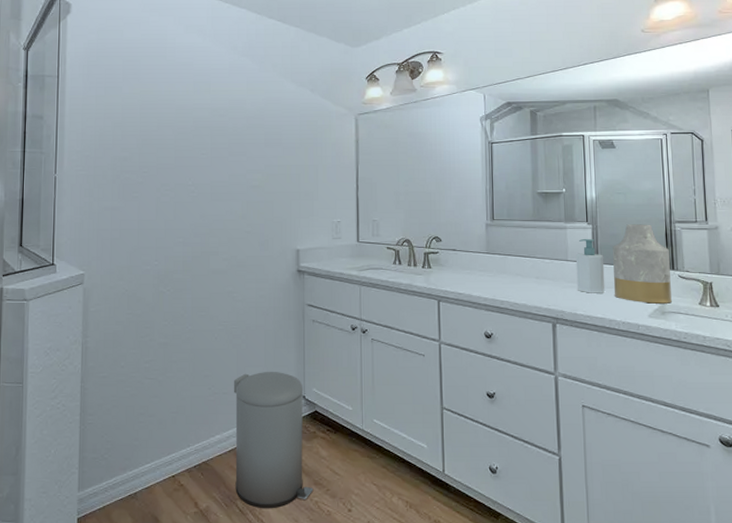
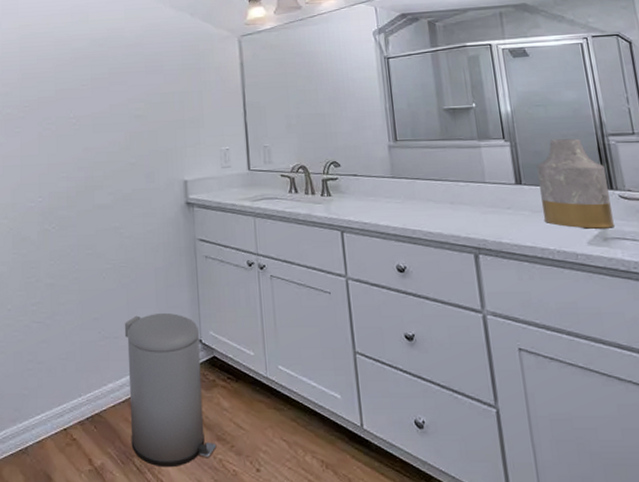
soap bottle: present [575,239,606,293] -> none [494,158,533,219]

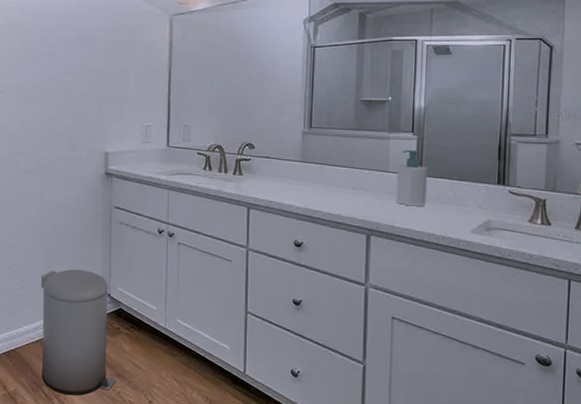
soap bottle: none [494,158,533,219] -> present [396,150,428,207]
vase: present [536,138,614,229] -> none [435,136,501,220]

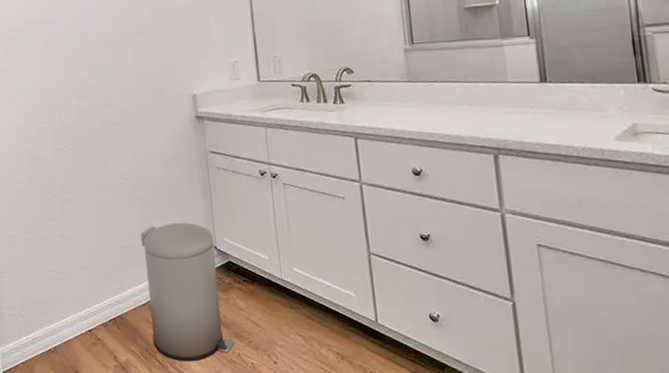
soap bottle: present [396,150,428,207] -> none [517,55,558,118]

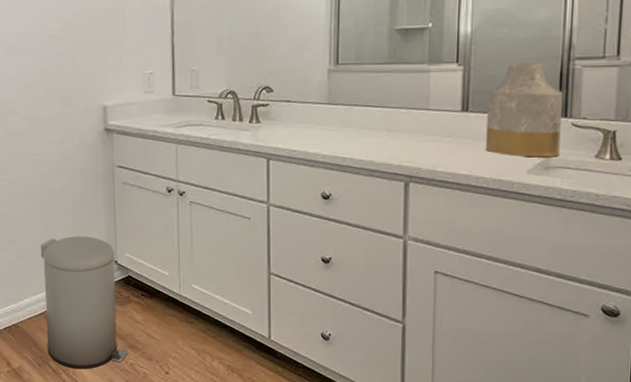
vase: none [564,31,645,125] -> present [485,62,563,158]

